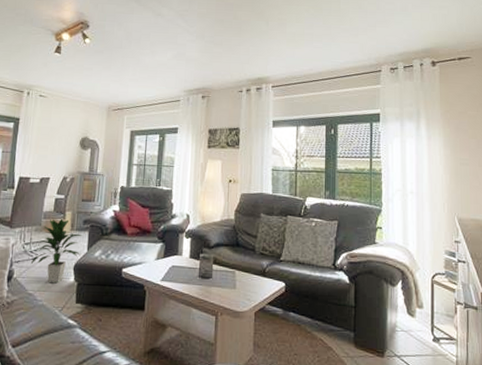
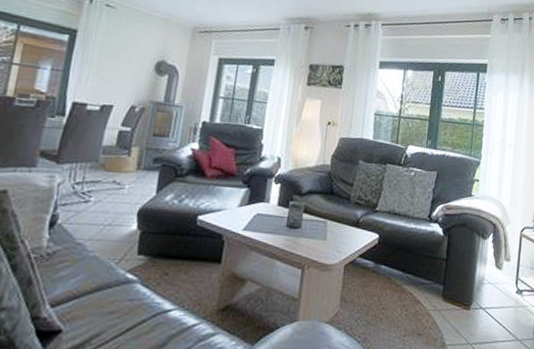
indoor plant: present [30,218,83,283] -> none [81,154,151,230]

